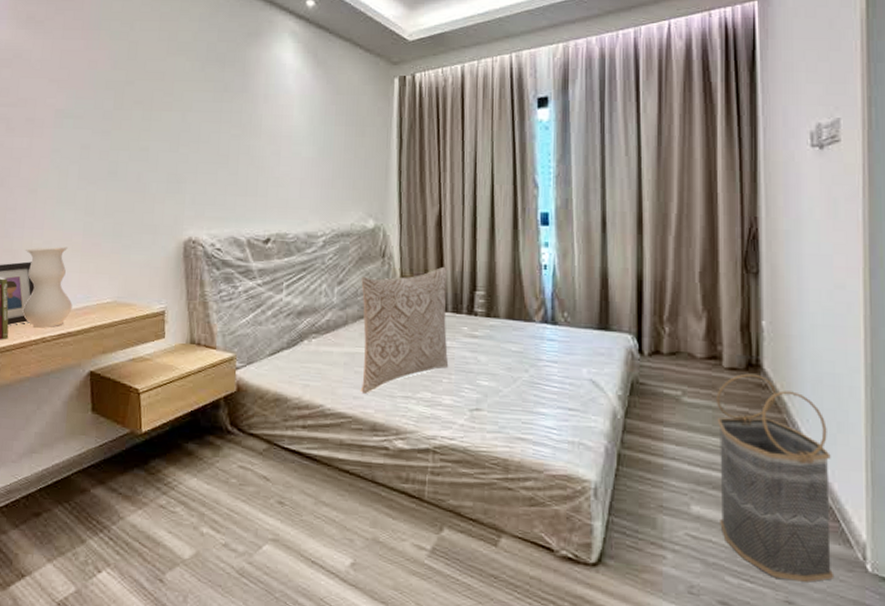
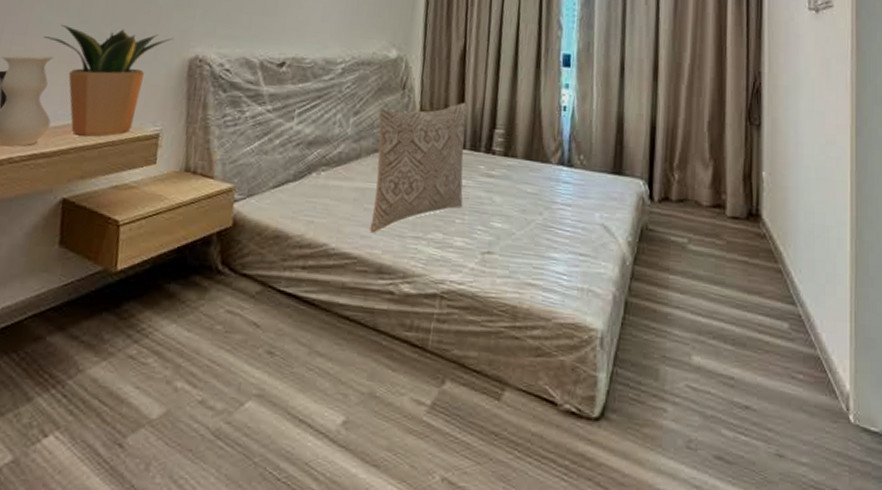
potted plant: none [57,217,169,316] -> present [43,24,174,137]
basket: present [717,373,835,582] -> none [719,222,821,434]

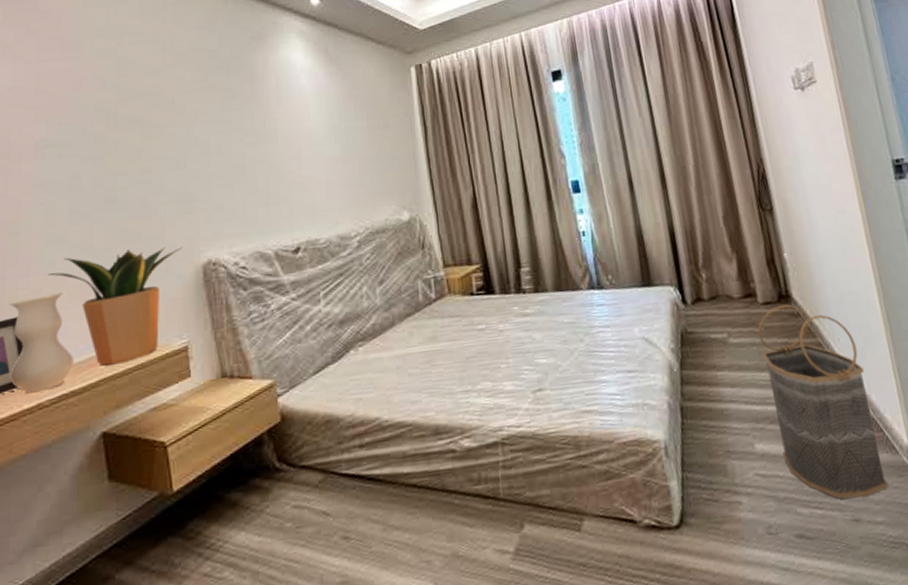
pillow: present [370,102,468,233] -> none [403,248,505,396]
basket: none [719,222,821,434] -> present [758,304,889,499]

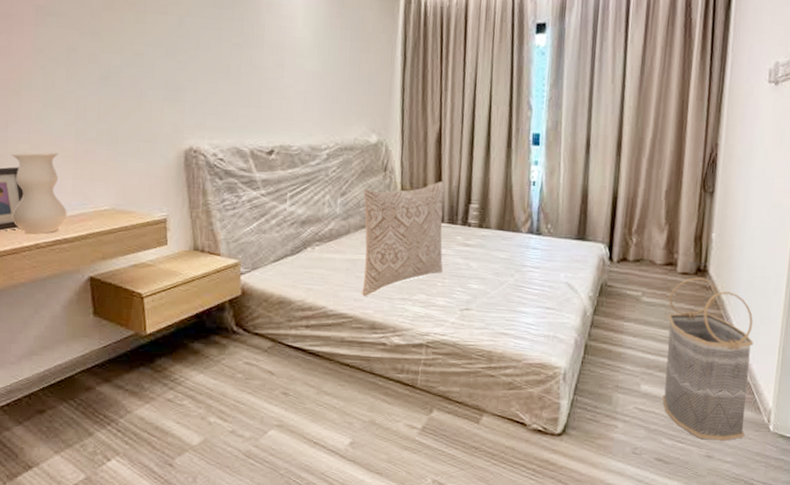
potted plant: present [47,247,183,366] -> none [46,122,168,223]
pillow: none [403,248,505,396] -> present [362,181,445,296]

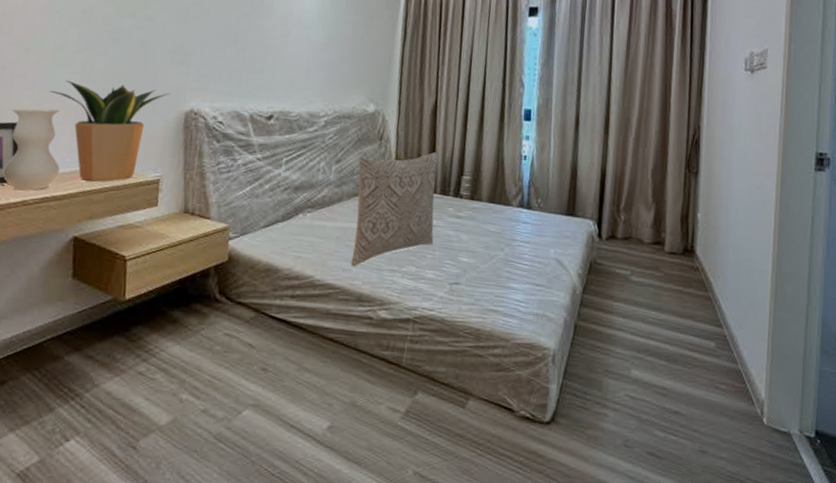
potted plant: none [46,122,168,223] -> present [49,79,171,182]
basket: present [662,277,754,441] -> none [653,257,743,434]

